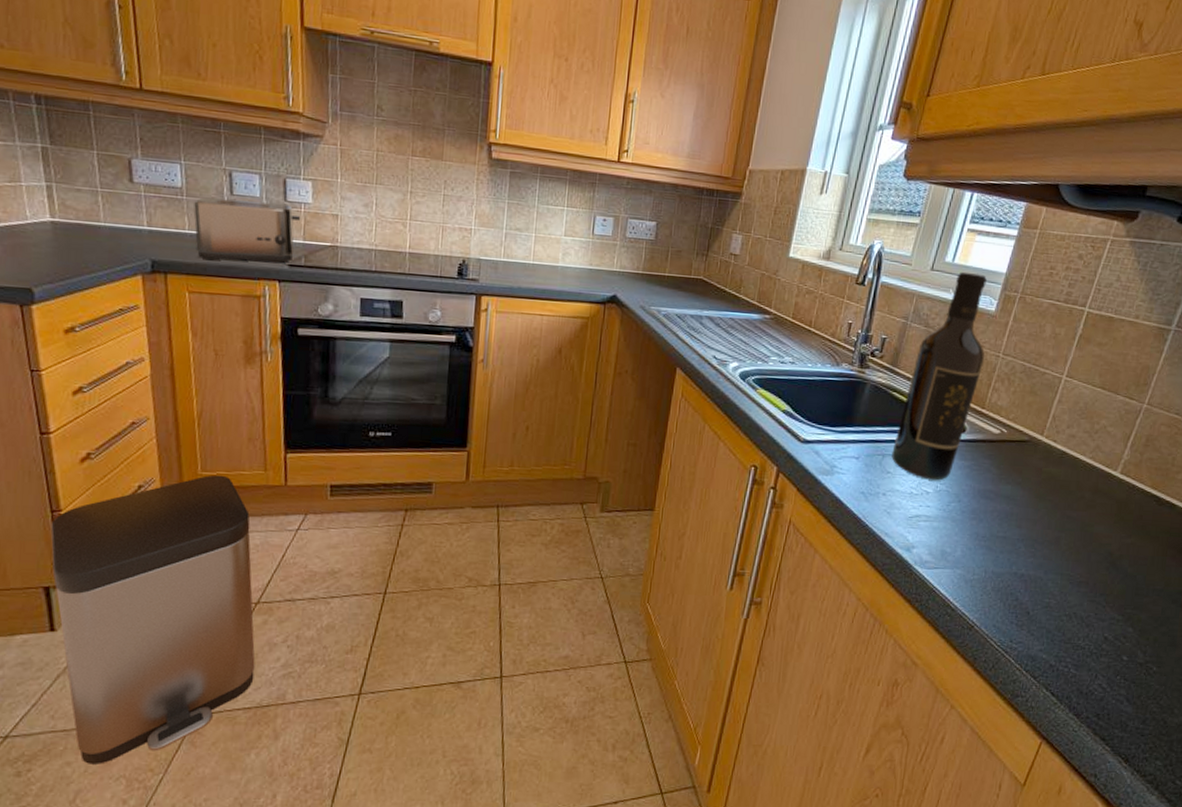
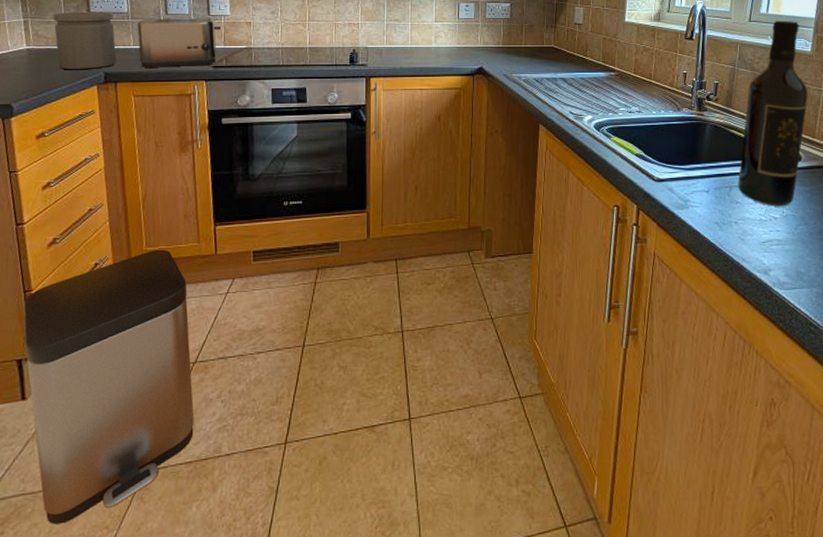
jar: none [84,179,167,255] -> present [53,11,117,70]

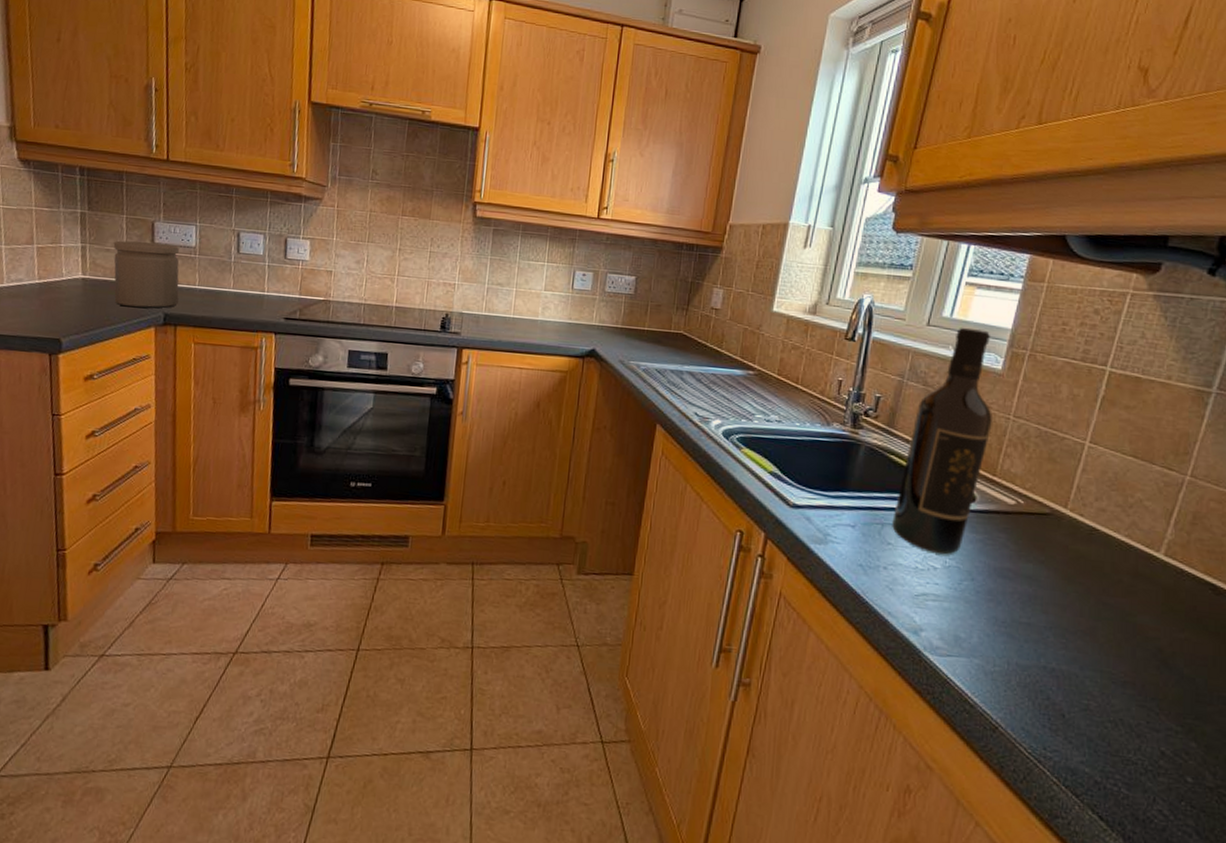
pedal bin: present [23,249,194,524] -> none [52,520,234,813]
toaster: present [137,18,222,69] -> none [203,256,299,316]

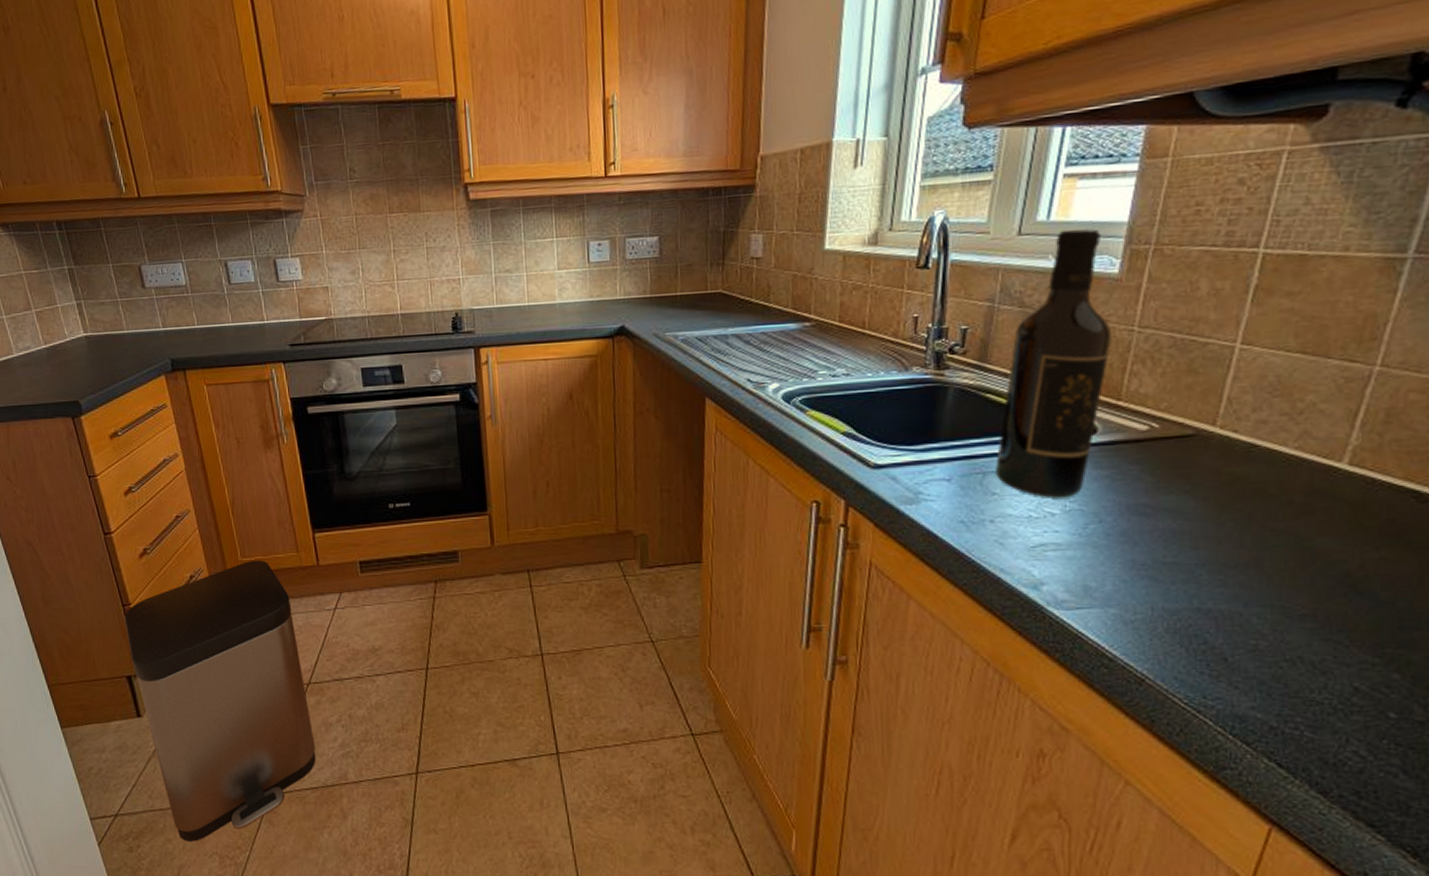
pedal bin: none [52,520,234,813] -> present [124,560,316,842]
jar: present [113,240,180,309] -> none [106,286,182,359]

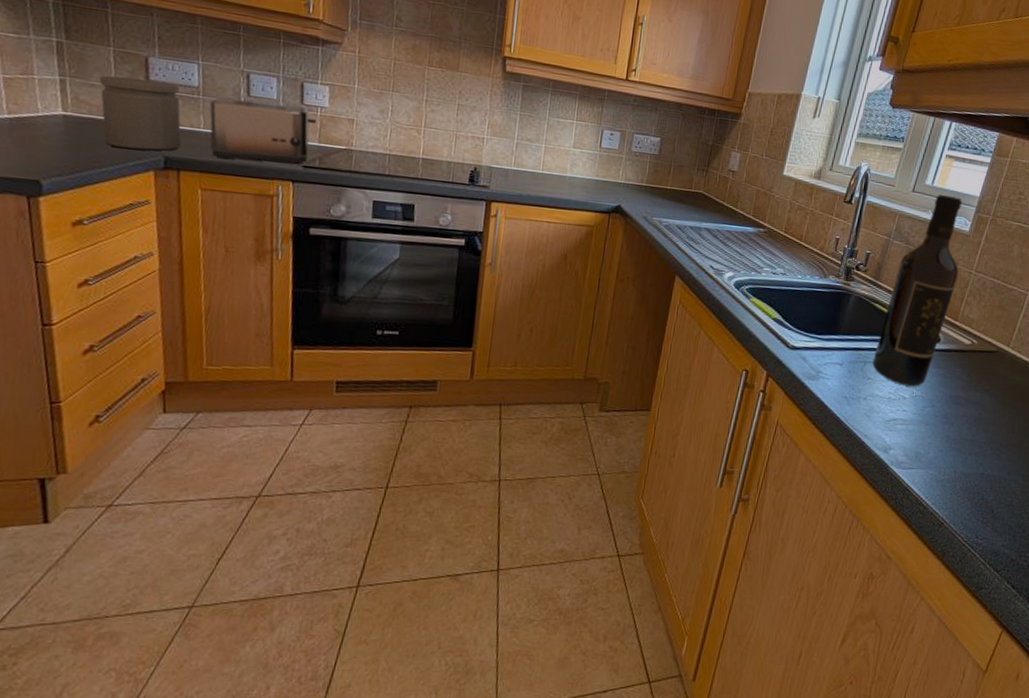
jar: none [106,286,182,359] -> present [99,75,181,151]
pedal bin: present [124,560,316,842] -> none [48,369,255,657]
toaster: none [199,285,295,352] -> present [209,97,317,164]

